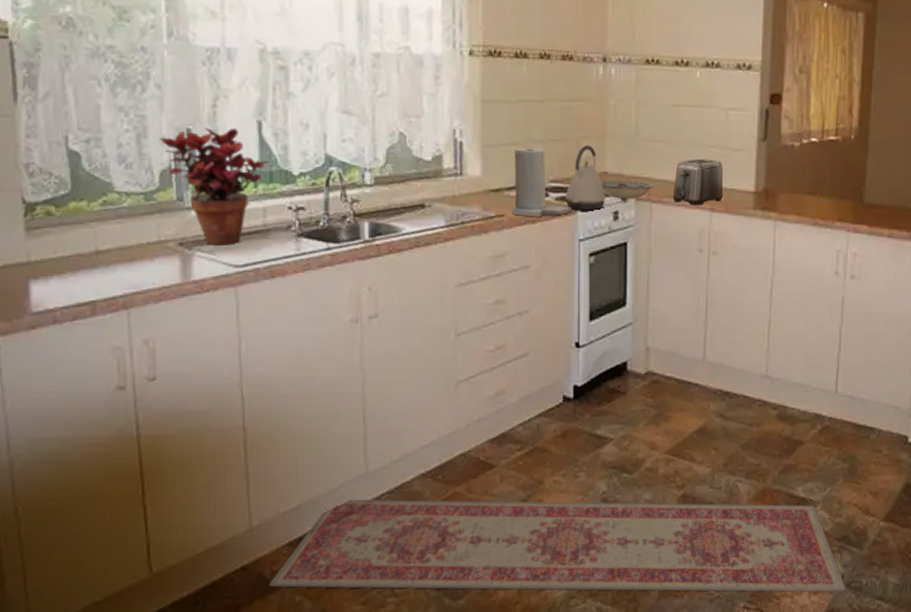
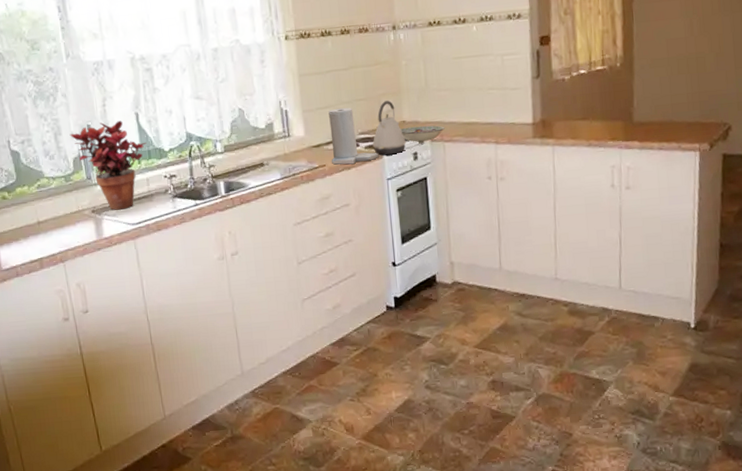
rug: present [269,499,847,593] -> none [182,385,643,460]
toaster: present [672,158,723,205] -> none [461,99,505,141]

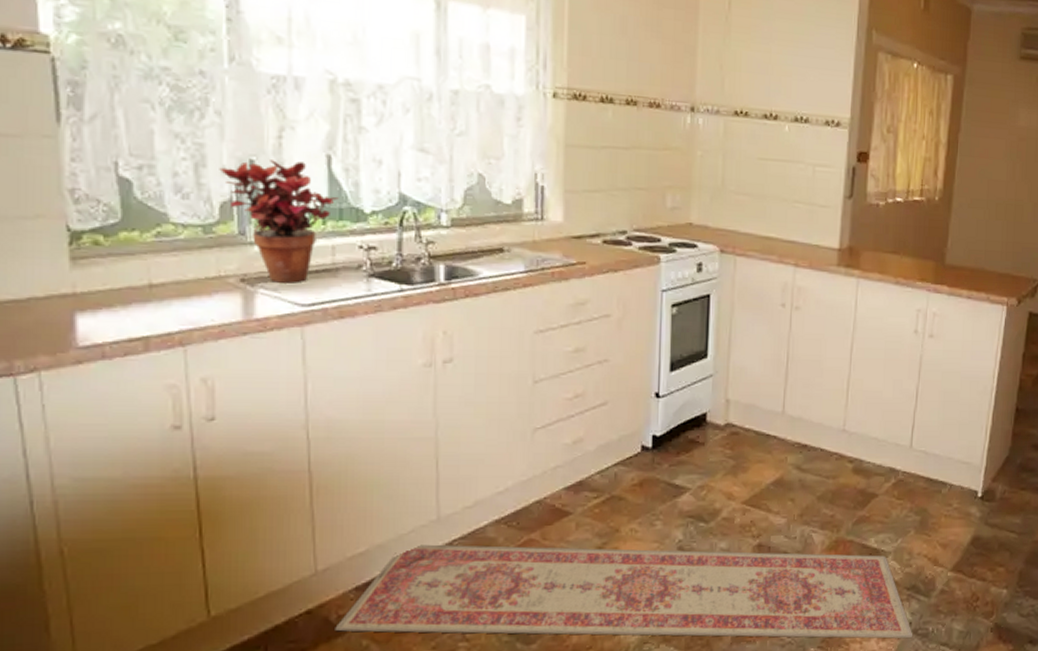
rug: none [182,385,643,460] -> present [335,544,913,639]
paper towel: present [328,107,379,165] -> none [593,194,655,266]
kettle: present [372,100,406,156] -> none [648,195,690,262]
bowl: present [400,125,445,144] -> none [685,231,739,254]

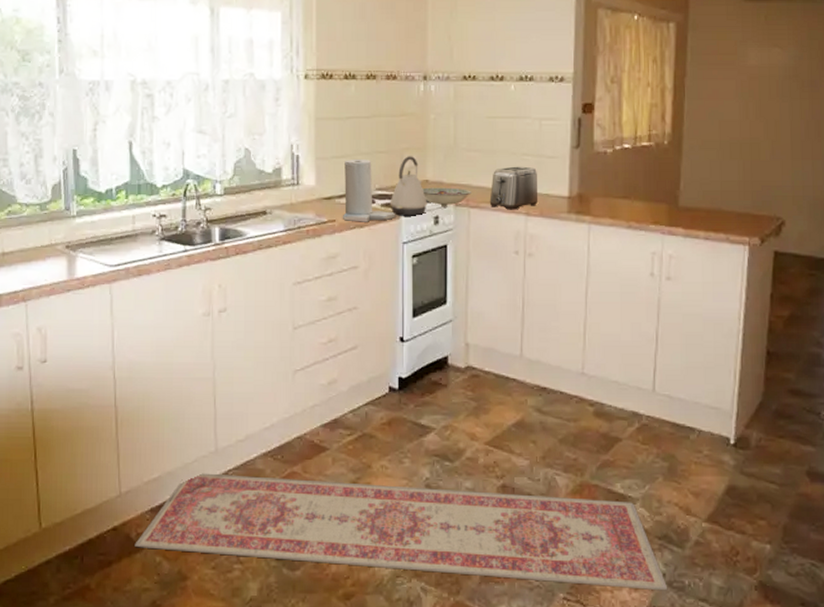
potted plant: present [219,160,339,283] -> none [52,148,138,248]
paper towel: none [593,194,655,266] -> present [342,158,396,222]
kettle: none [648,195,690,262] -> present [390,156,427,216]
bowl: none [685,231,739,254] -> present [422,187,471,207]
toaster: none [757,213,808,260] -> present [489,166,537,210]

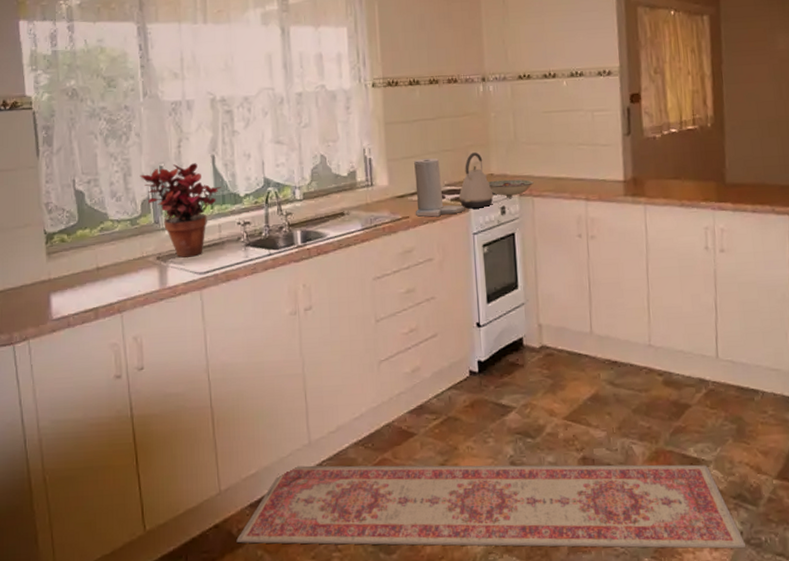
potted plant: none [52,148,138,248] -> present [140,163,221,258]
toaster: present [489,166,537,210] -> none [551,155,595,197]

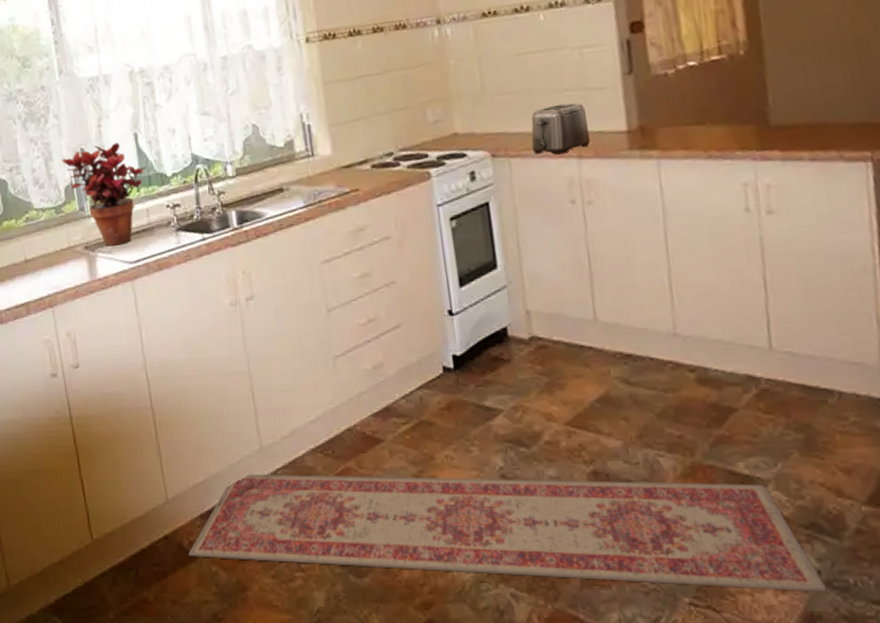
paper towel: present [414,158,465,217] -> none [360,119,426,189]
kettle: present [458,152,494,209] -> none [416,109,460,176]
bowl: present [488,179,534,198] -> none [452,137,509,161]
toaster: none [551,155,595,197] -> present [531,103,590,155]

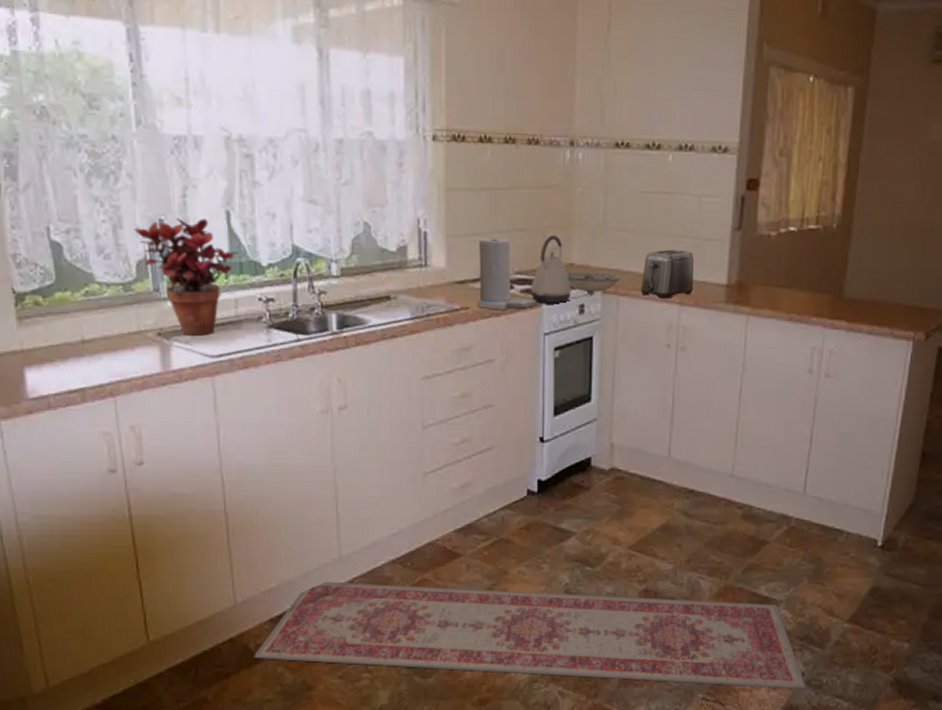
paper towel: none [360,119,426,189] -> present [476,237,537,310]
kettle: none [416,109,460,176] -> present [530,235,572,304]
bowl: none [452,137,509,161] -> present [567,271,621,295]

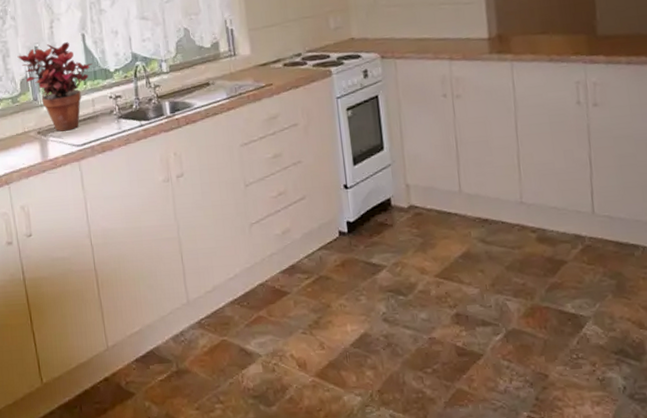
rug: present [254,581,806,689] -> none [125,320,630,404]
paper towel: present [476,237,537,310] -> none [275,25,328,84]
kettle: present [530,235,572,304] -> none [320,17,356,74]
bowl: present [567,271,621,295] -> none [349,42,396,62]
toaster: present [640,249,694,299] -> none [413,14,459,57]

